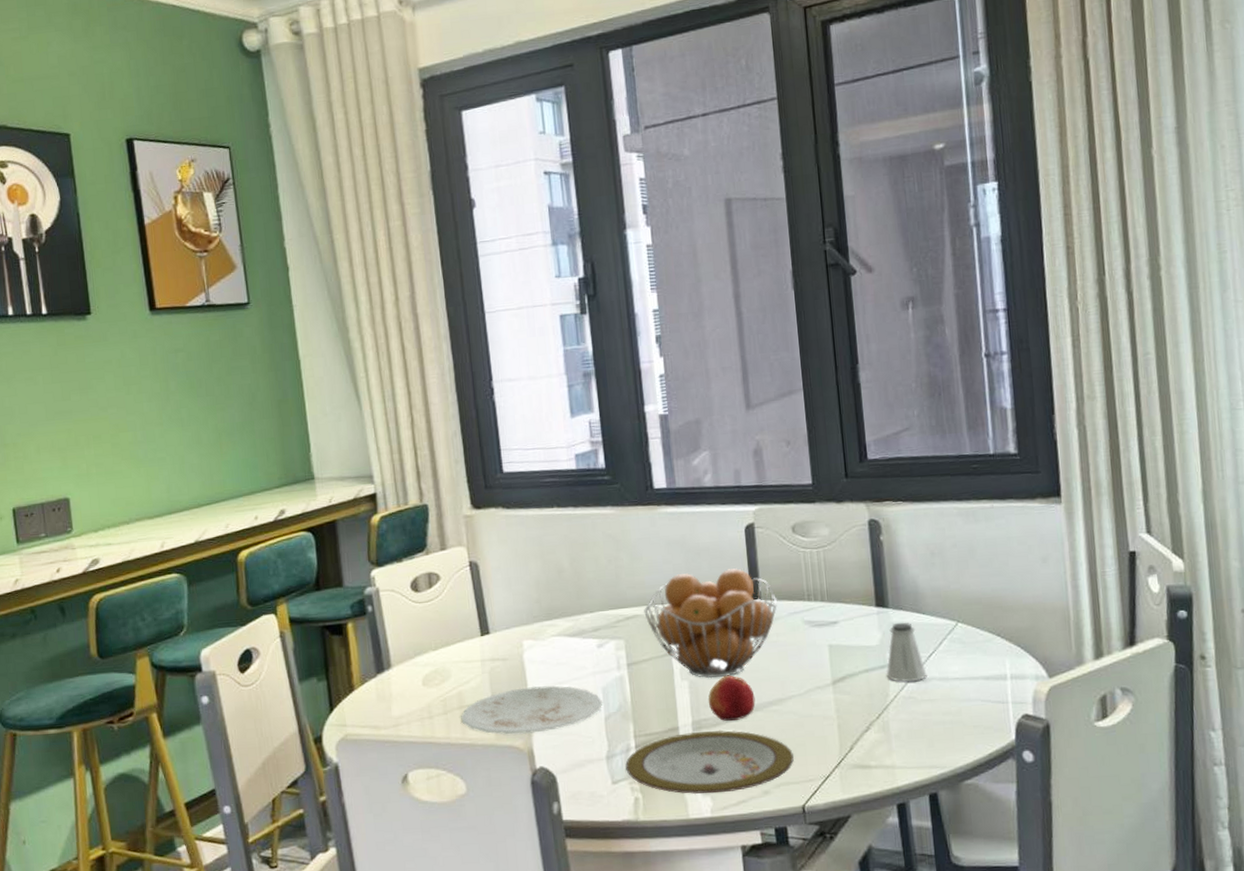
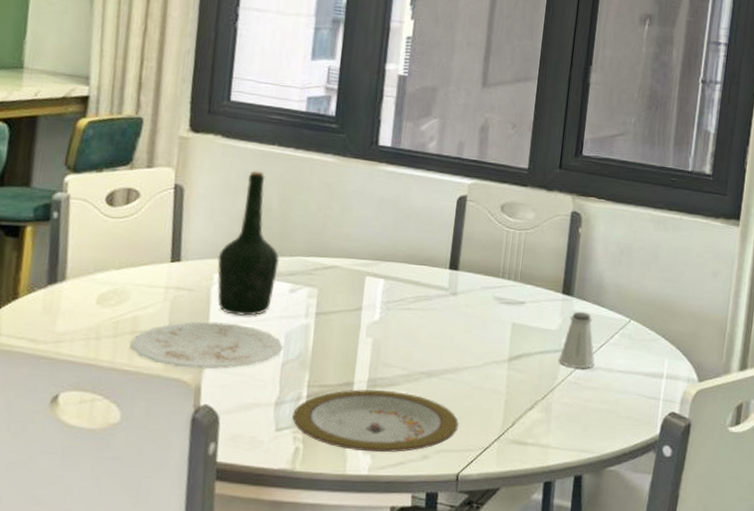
bottle: none [523,535,582,677] -> present [217,171,279,316]
fruit basket: present [644,568,778,679] -> none [343,233,474,339]
apple: present [708,675,756,721] -> none [387,338,434,383]

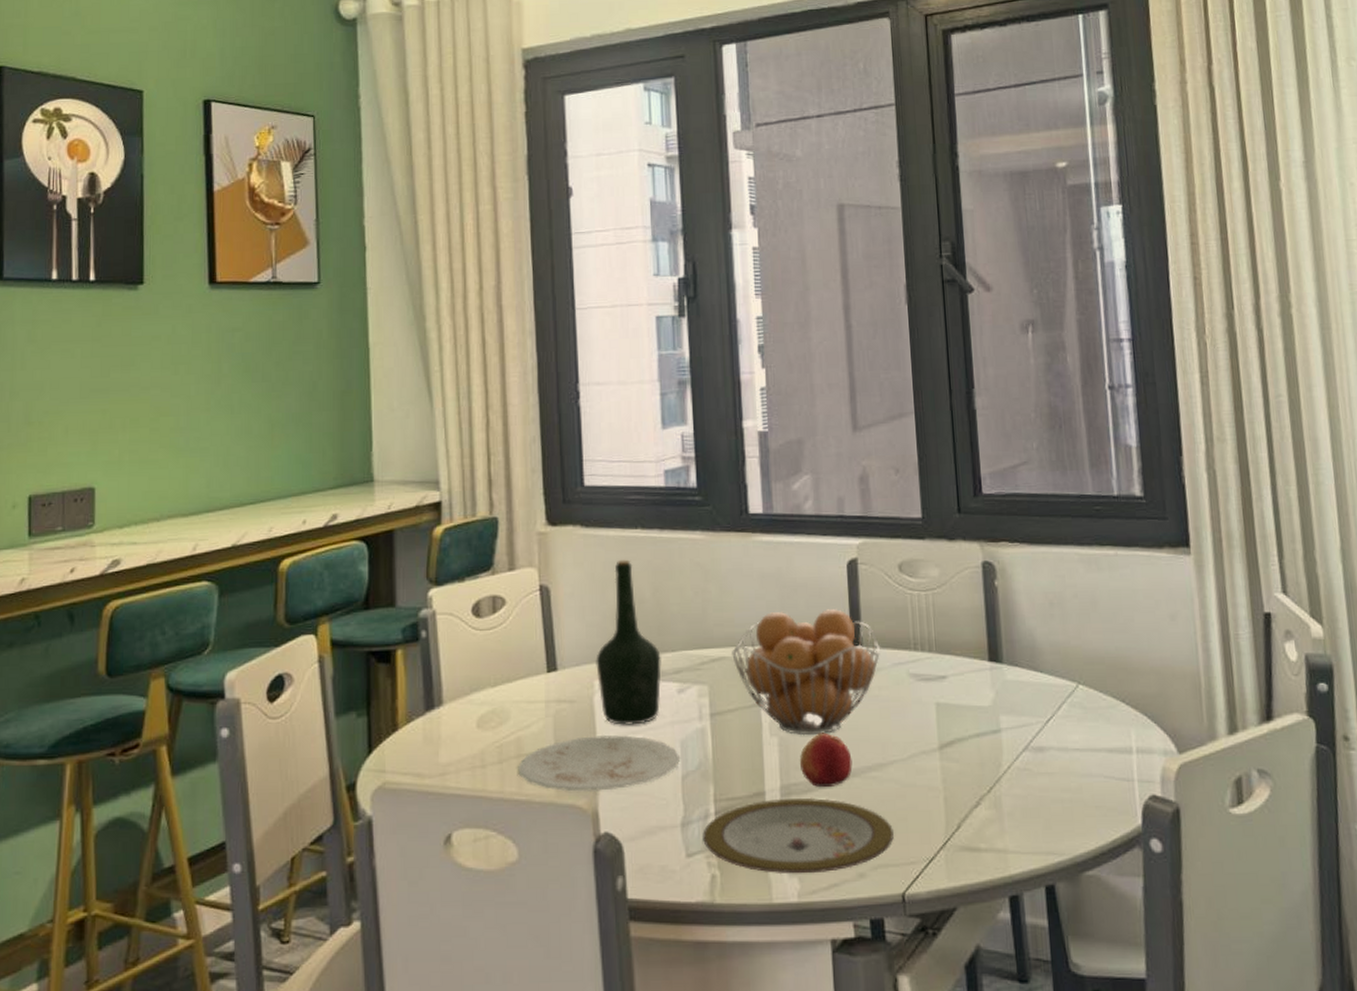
fruit basket: none [343,233,474,339] -> present [732,609,881,736]
apple: none [387,338,434,383] -> present [799,732,853,787]
saltshaker: present [558,311,595,369] -> none [999,680,1045,751]

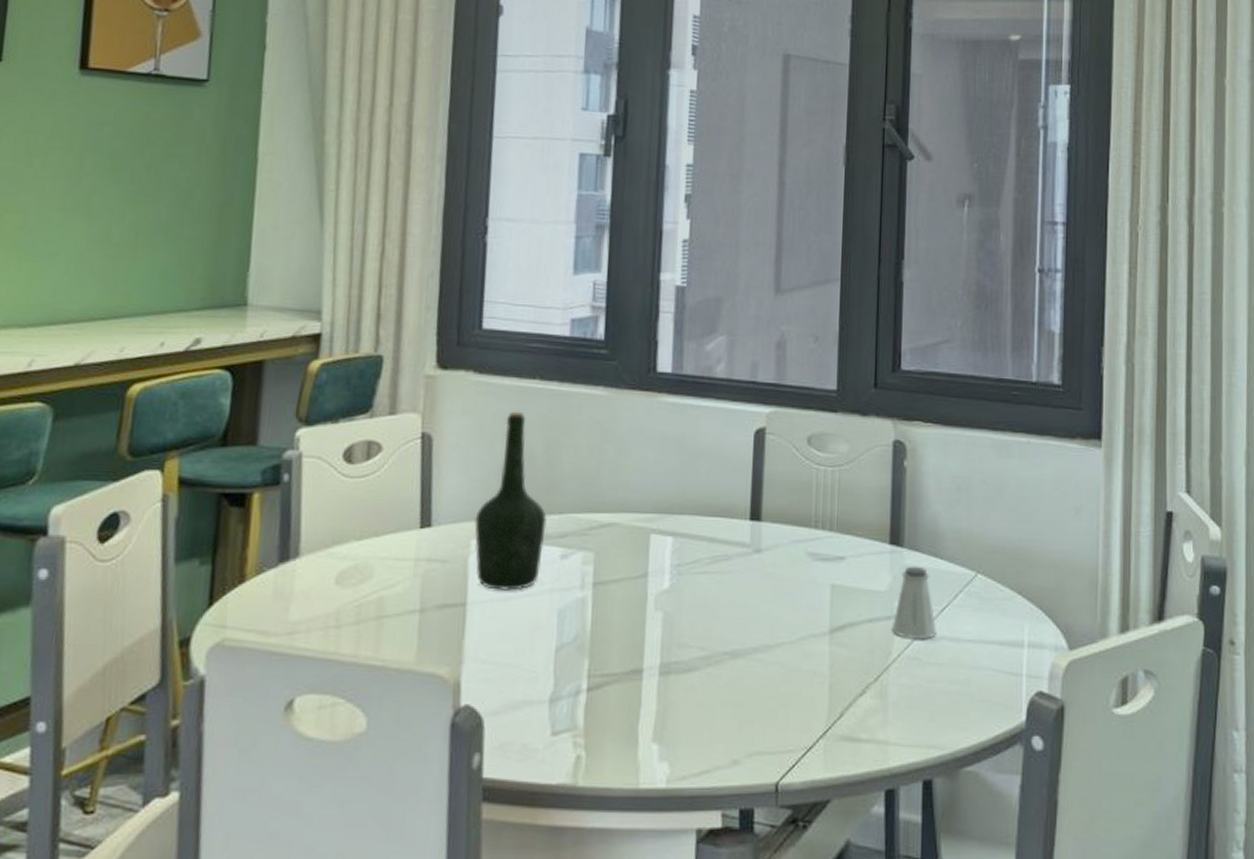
plate: present [518,735,681,792] -> none [376,600,557,660]
plate: present [703,797,894,874] -> none [571,676,774,759]
fruit basket: present [732,609,881,736] -> none [623,479,781,612]
apple: present [799,732,853,787] -> none [682,609,738,667]
saltshaker: none [999,680,1045,751] -> present [891,566,937,640]

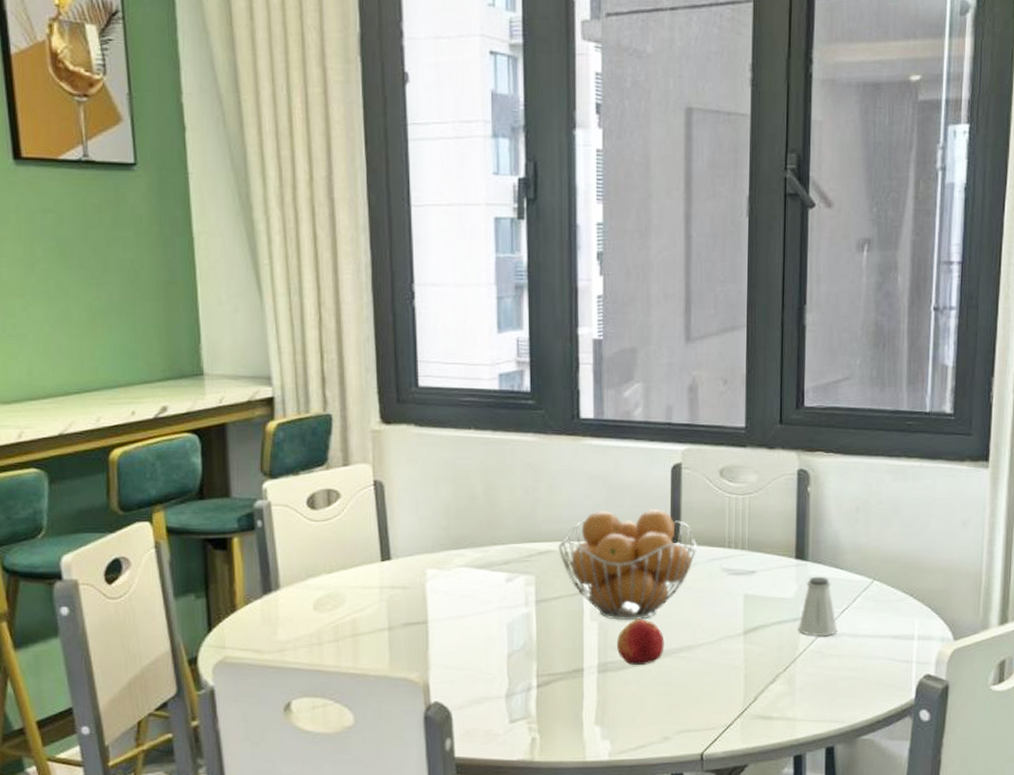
bottle: present [474,411,547,591] -> none [428,458,491,610]
fruit basket: none [623,479,781,612] -> present [558,509,698,621]
apple: none [682,609,738,667] -> present [616,618,664,665]

